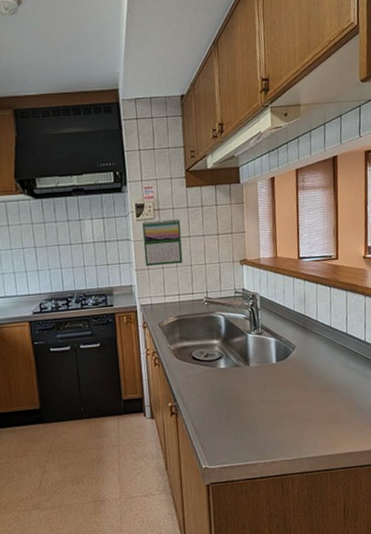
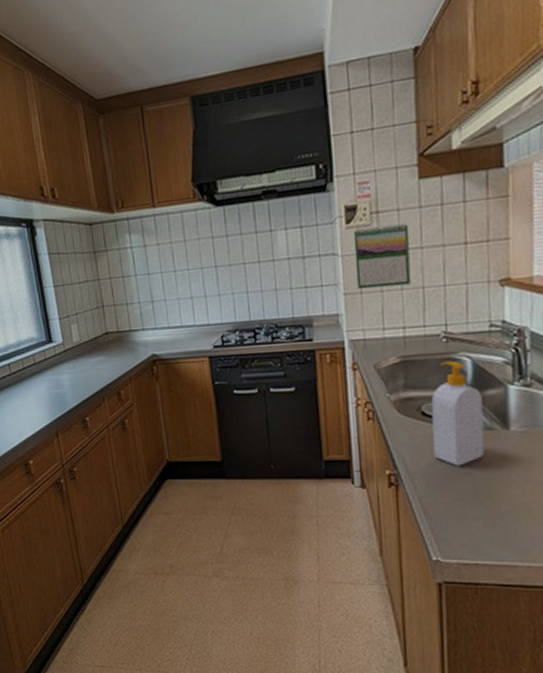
soap bottle: none [198,318,234,395] -> present [431,360,485,466]

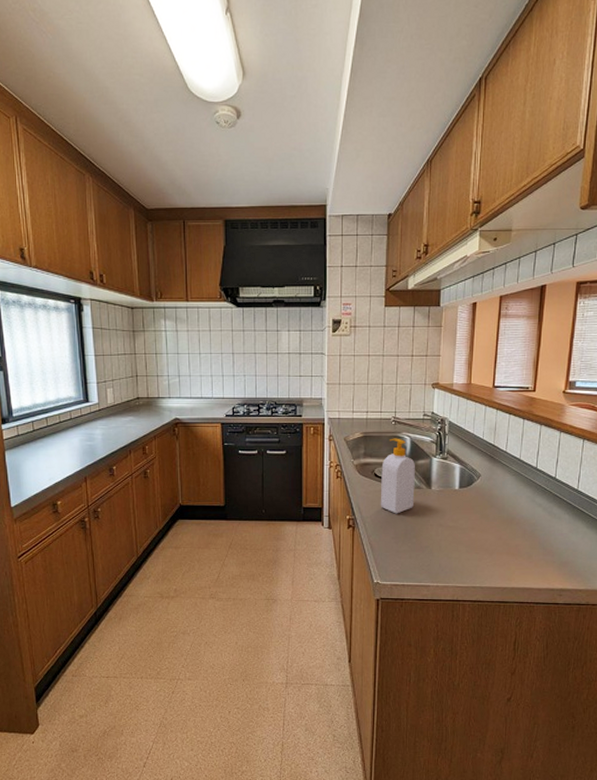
calendar: present [353,222,411,290] -> none [337,336,376,381]

